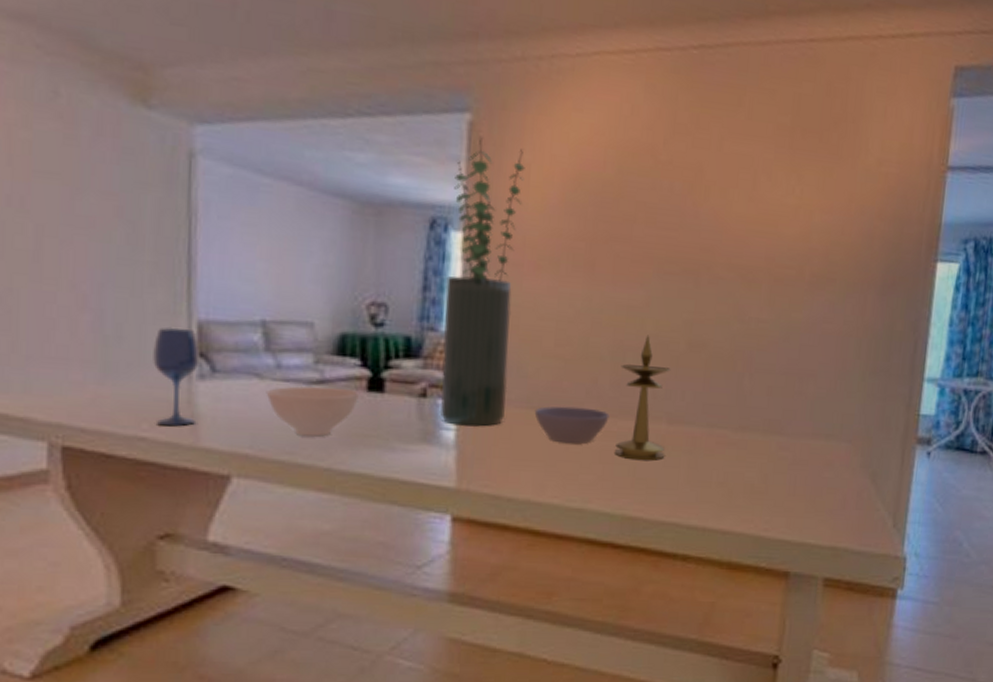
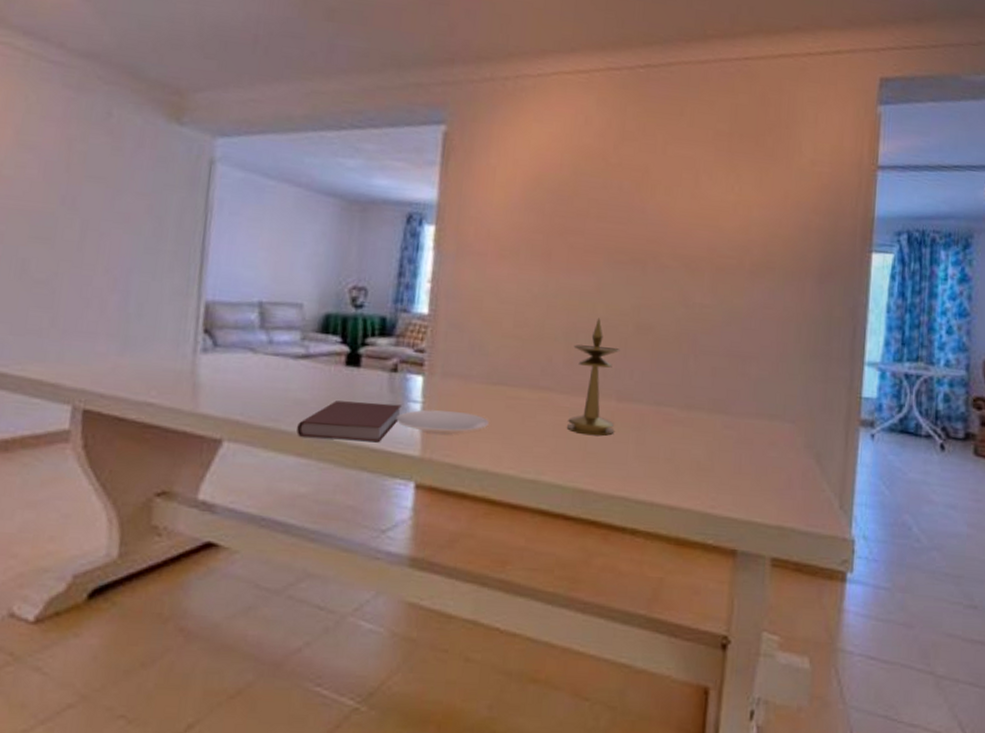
wineglass: present [153,327,200,426] -> none [163,306,205,394]
bowl: present [266,386,360,437] -> none [258,360,339,406]
book: none [316,430,433,474] -> present [297,400,402,442]
plate: none [427,437,530,464] -> present [396,410,489,435]
vase: present [439,135,525,428] -> none [408,143,491,401]
soup bowl: present [534,406,610,444] -> none [493,382,563,418]

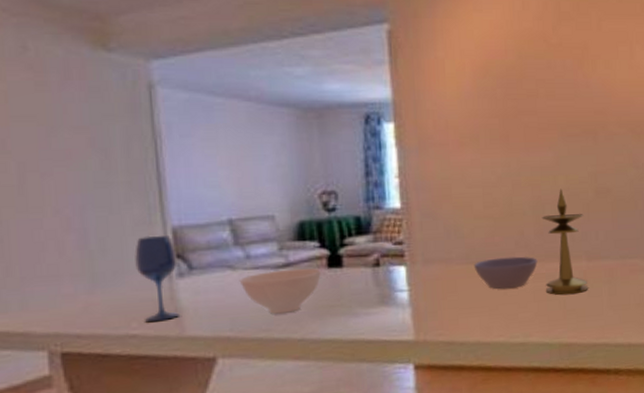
wineglass: none [163,306,205,394] -> present [134,235,179,322]
bowl: none [258,360,339,406] -> present [239,268,322,314]
book: present [297,400,402,442] -> none [290,296,389,341]
plate: present [396,410,489,435] -> none [386,293,474,318]
soup bowl: none [493,382,563,418] -> present [473,256,538,289]

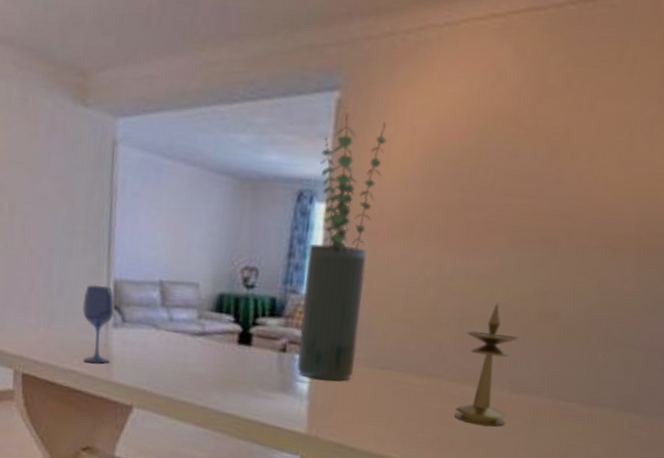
bowl: present [239,268,322,314] -> none [160,336,232,380]
vase: none [381,41,449,288] -> present [296,112,387,382]
soup bowl: present [473,256,538,289] -> none [380,367,452,404]

